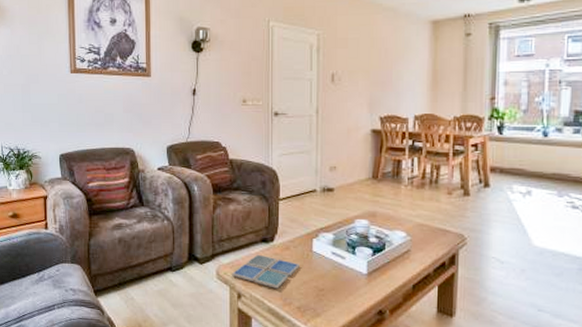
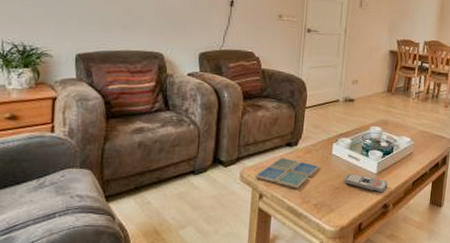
remote control: none [328,273,382,297] -> present [343,173,388,193]

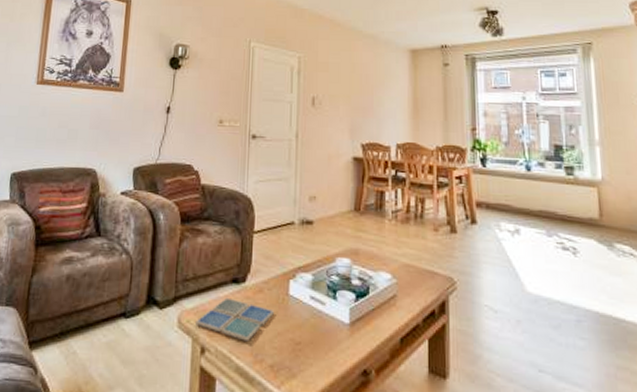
remote control: present [343,173,388,193] -> none [306,322,366,353]

